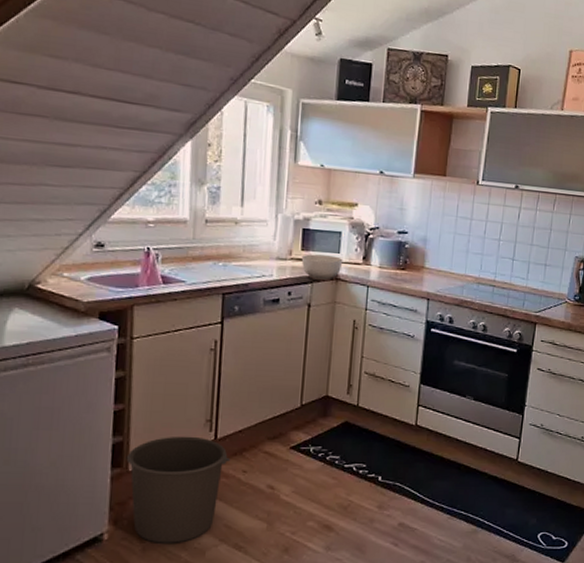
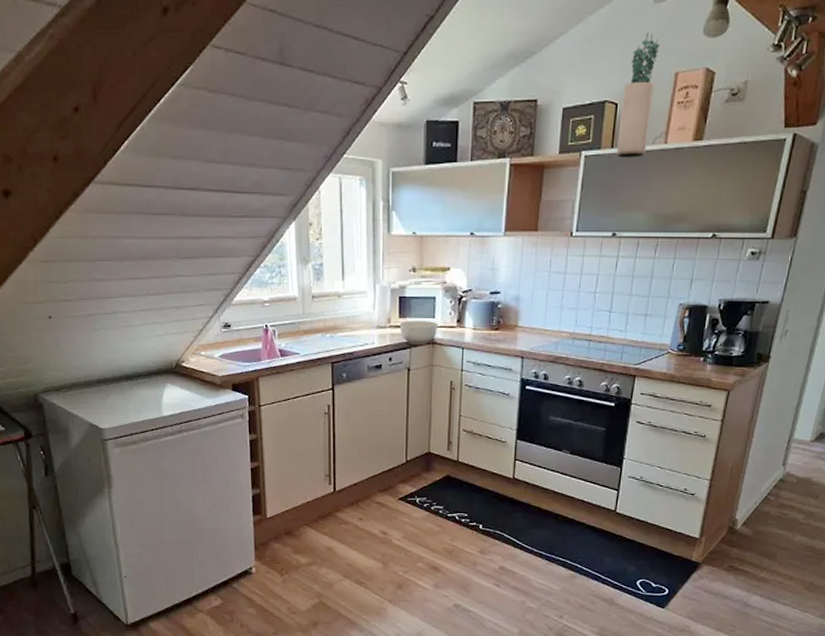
bucket: present [126,436,231,543] -> none [264,488,348,577]
vase: none [519,12,557,120] -> present [616,32,660,158]

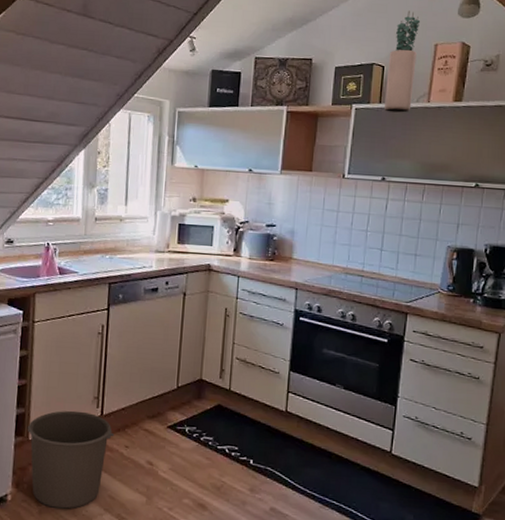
bucket: none [264,488,348,577] -> present [27,410,115,509]
bowl: present [399,321,438,346] -> none [177,247,215,272]

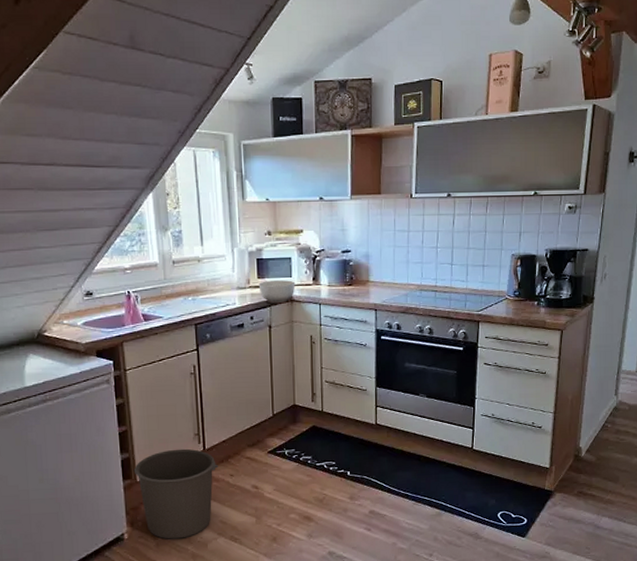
bowl: none [177,247,215,272] -> present [258,280,296,304]
vase: present [383,10,421,113] -> none [444,20,474,128]

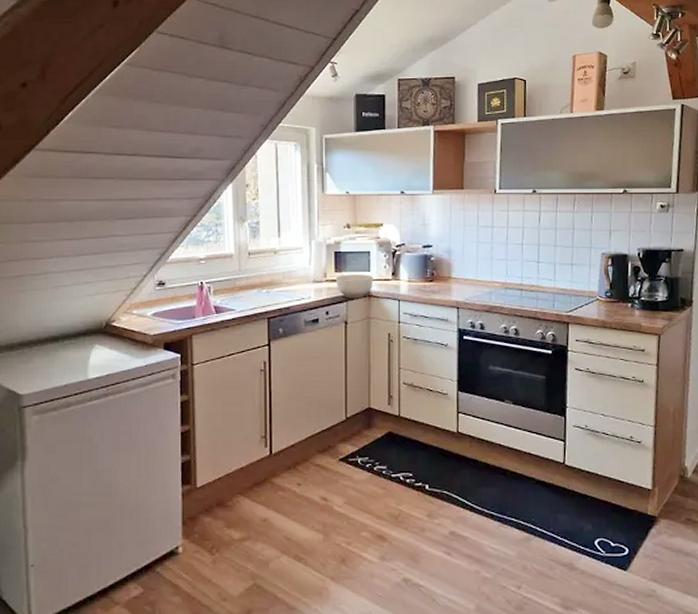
bucket: present [133,448,219,539] -> none [194,452,286,556]

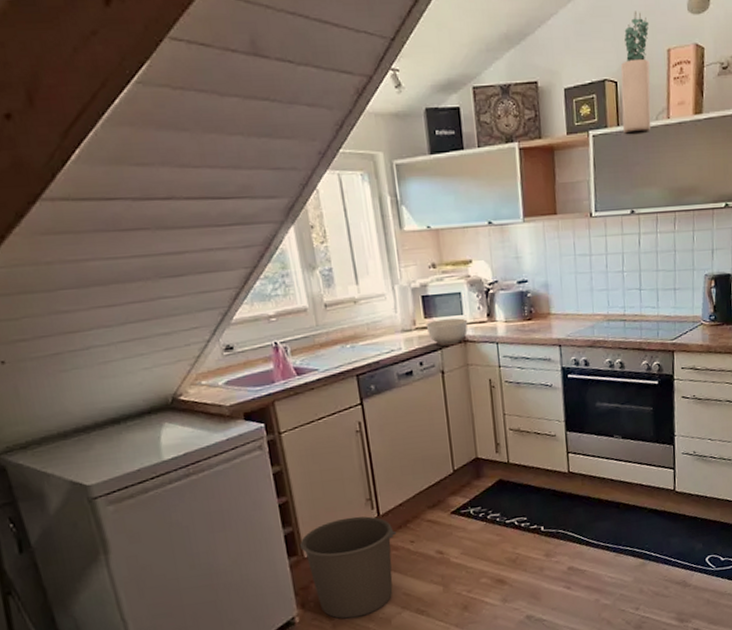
bucket: none [194,452,286,556] -> present [299,516,397,619]
vase: none [528,24,558,125] -> present [620,11,652,135]

